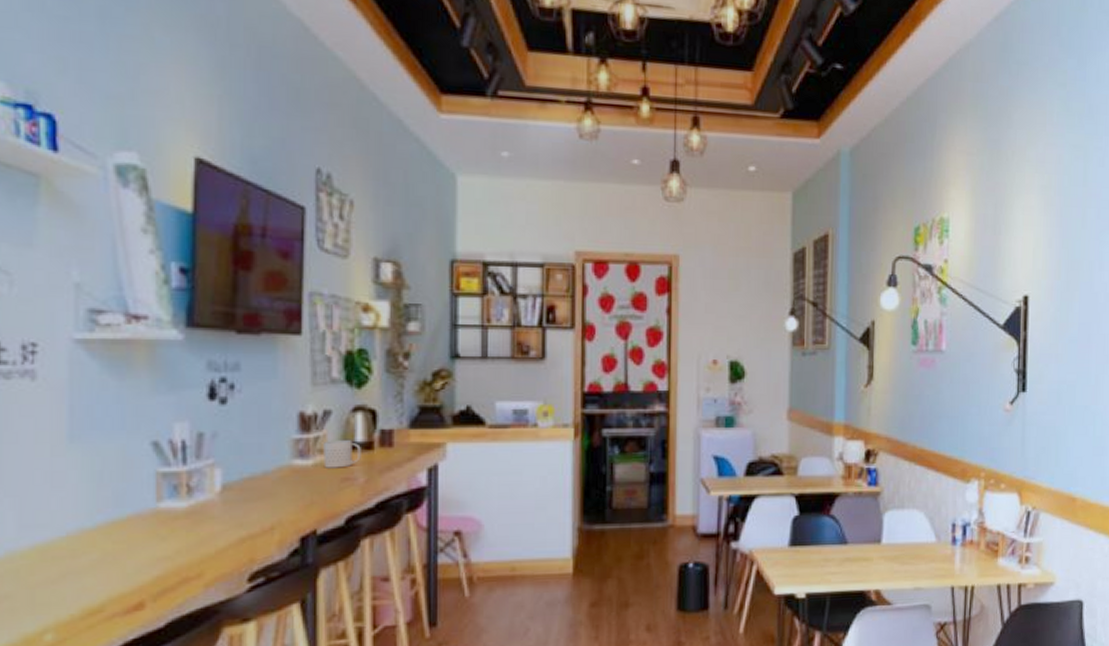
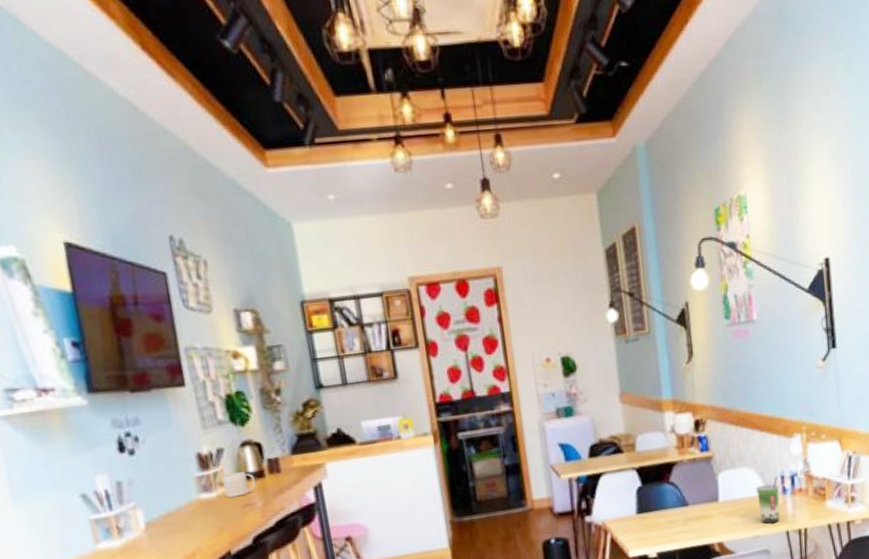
beverage cup: none [923,523,949,576] -> present [755,476,780,524]

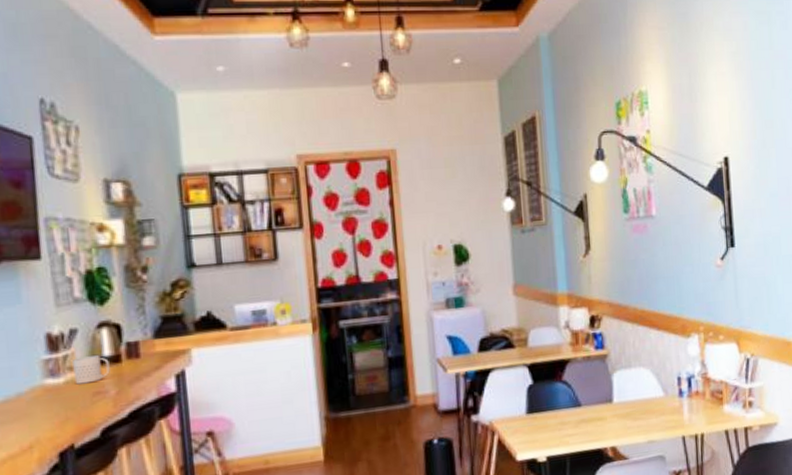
beverage cup: present [755,476,780,524] -> none [651,377,676,428]

